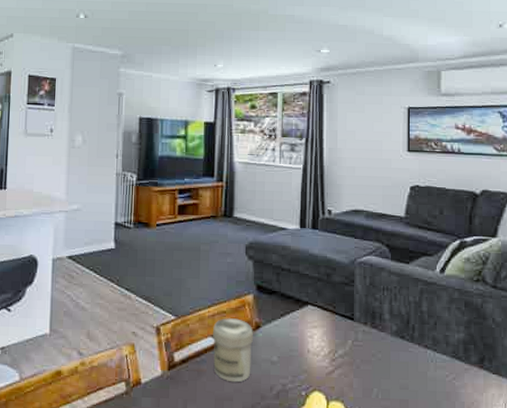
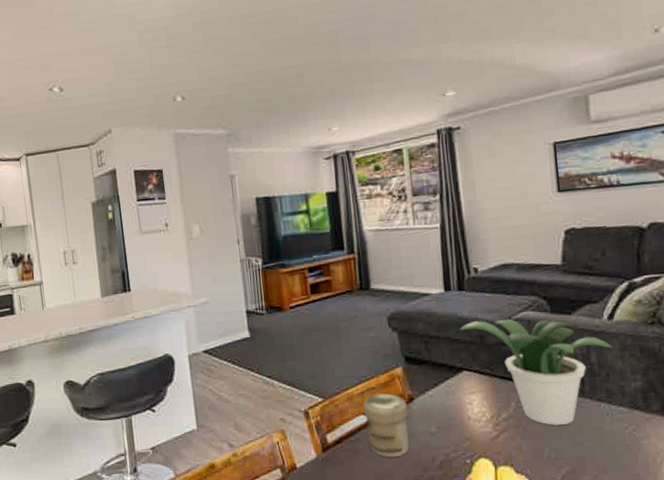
potted plant: none [309,259,442,367] -> present [459,319,614,425]

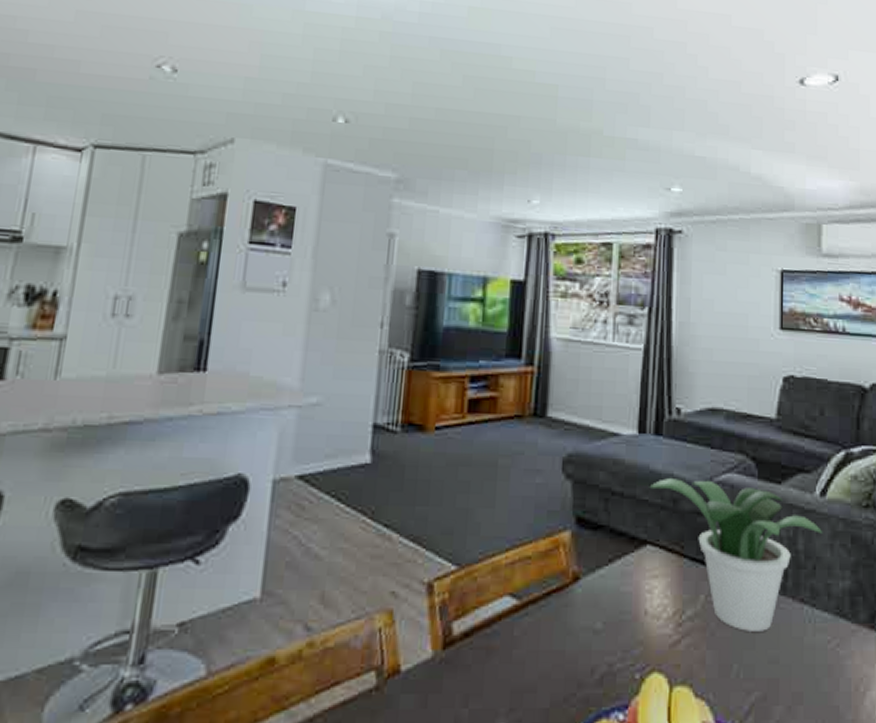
jar: present [364,393,410,458] -> none [510,567,570,664]

